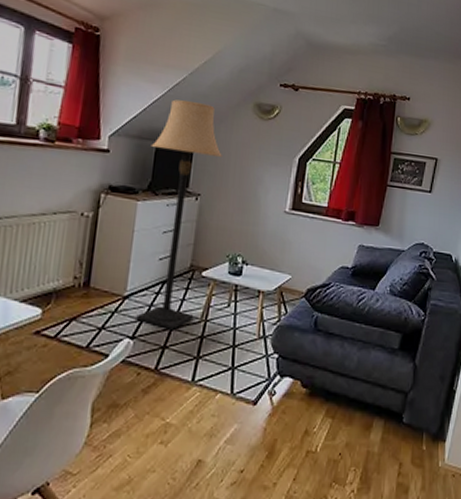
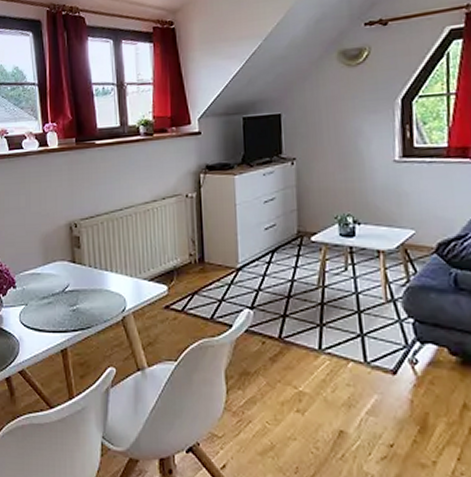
lamp: present [136,99,222,330] -> none [238,65,312,298]

